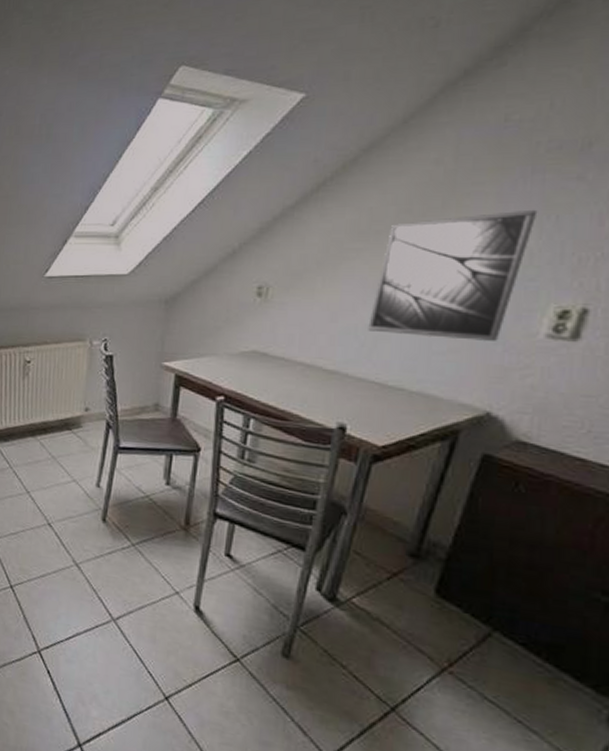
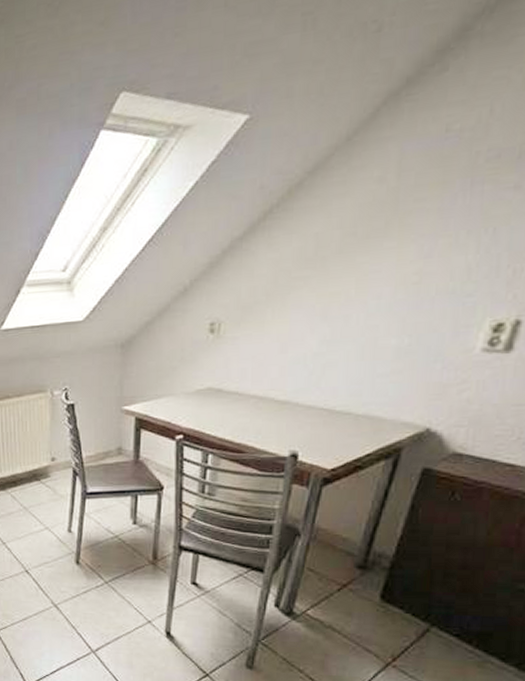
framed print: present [368,209,538,341] -> none [316,223,476,361]

